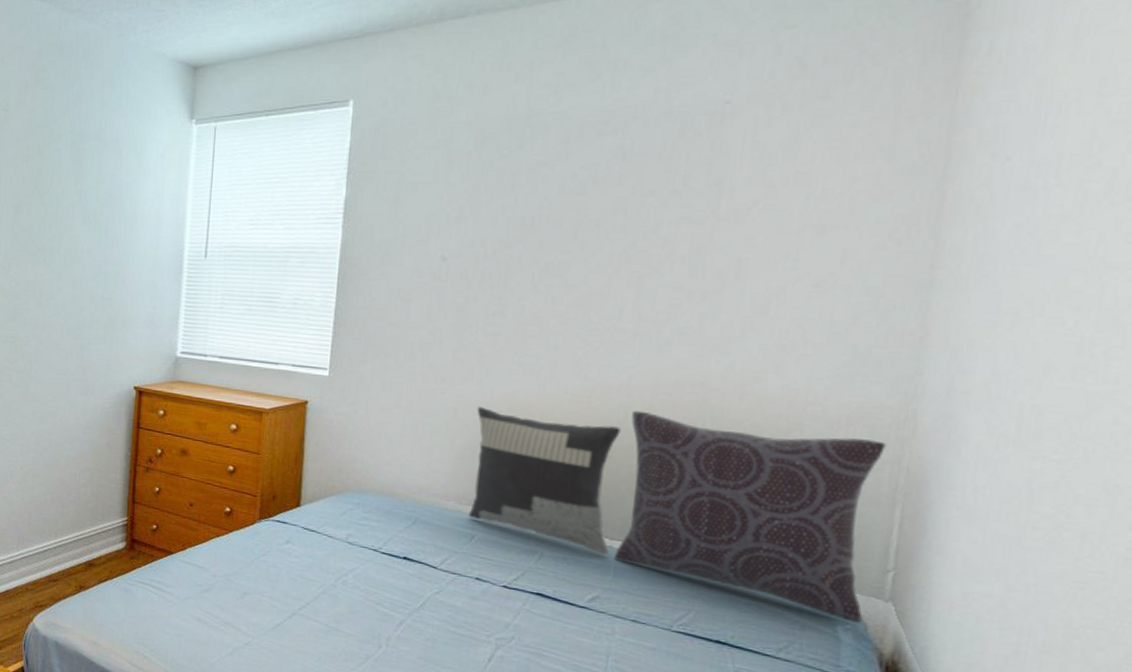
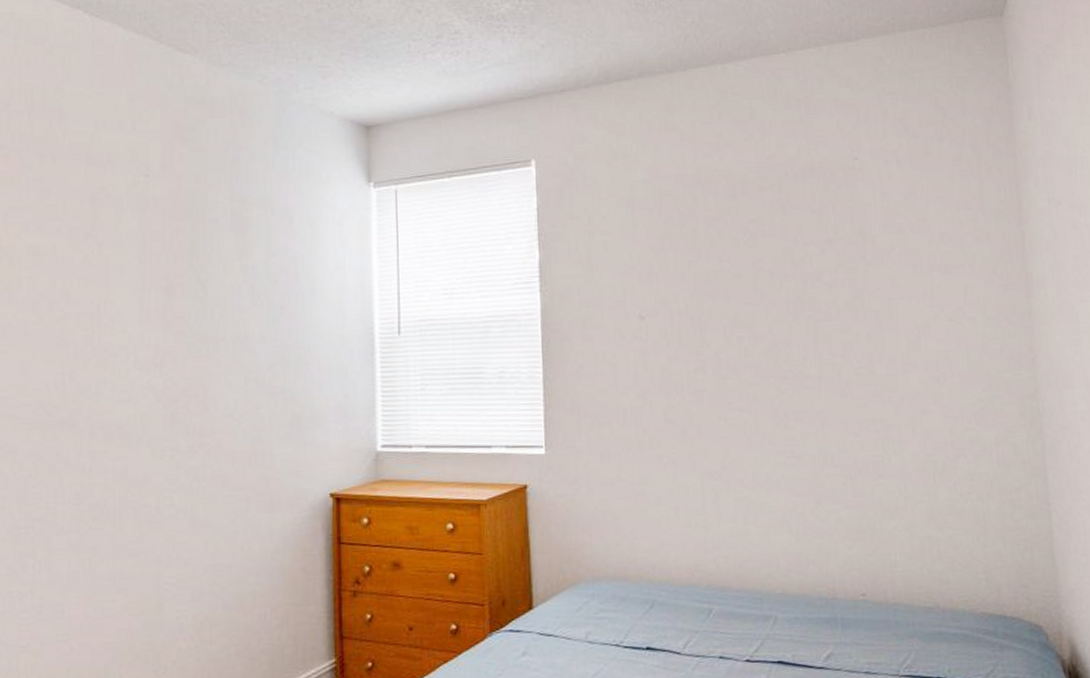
pillow: present [468,406,621,555] -> none [694,468,834,608]
pillow: present [615,410,886,623] -> none [830,454,1043,634]

